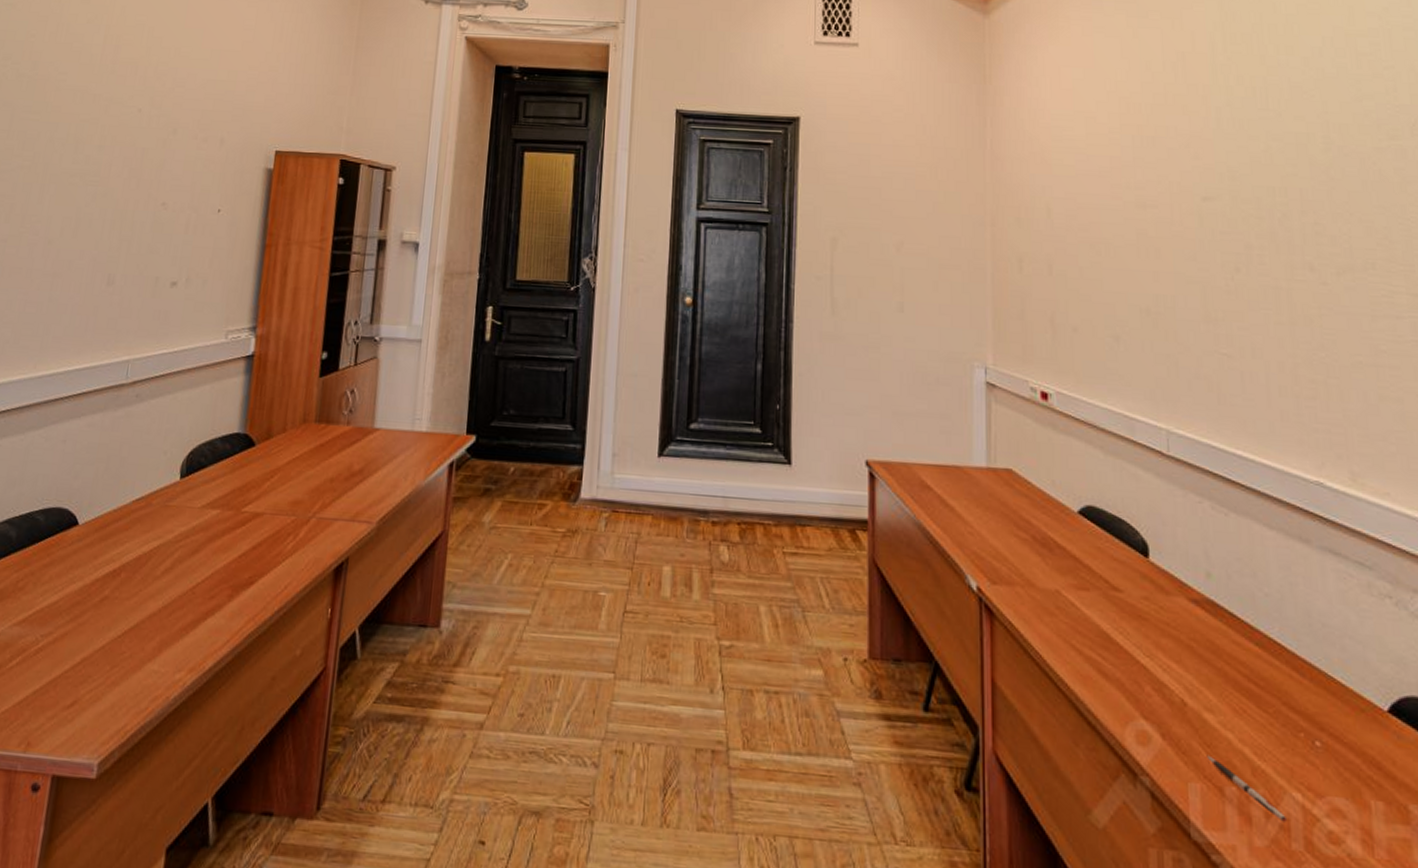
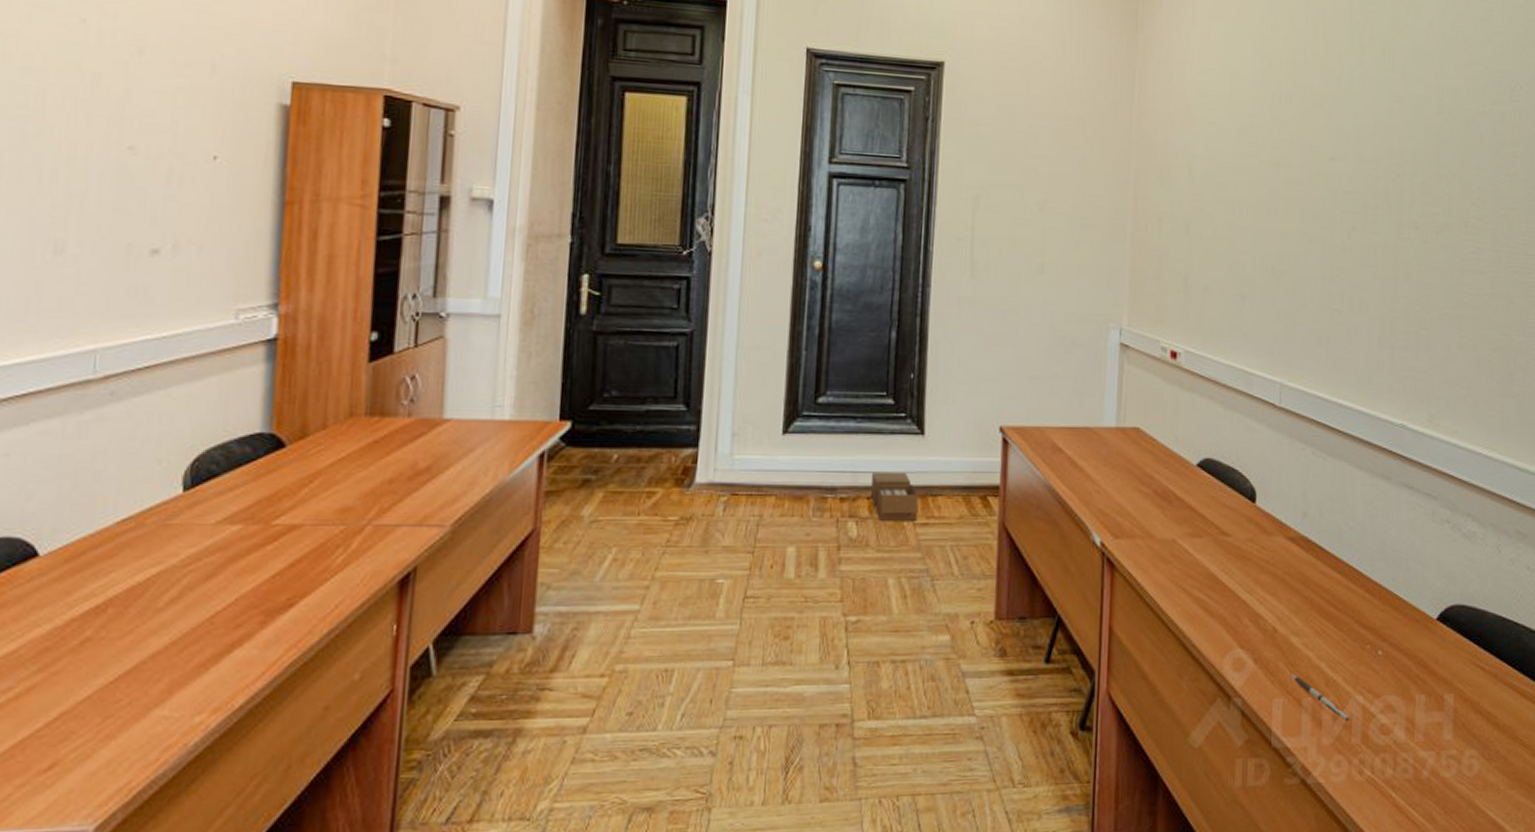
cardboard box: none [740,498,788,550] -> present [870,472,919,521]

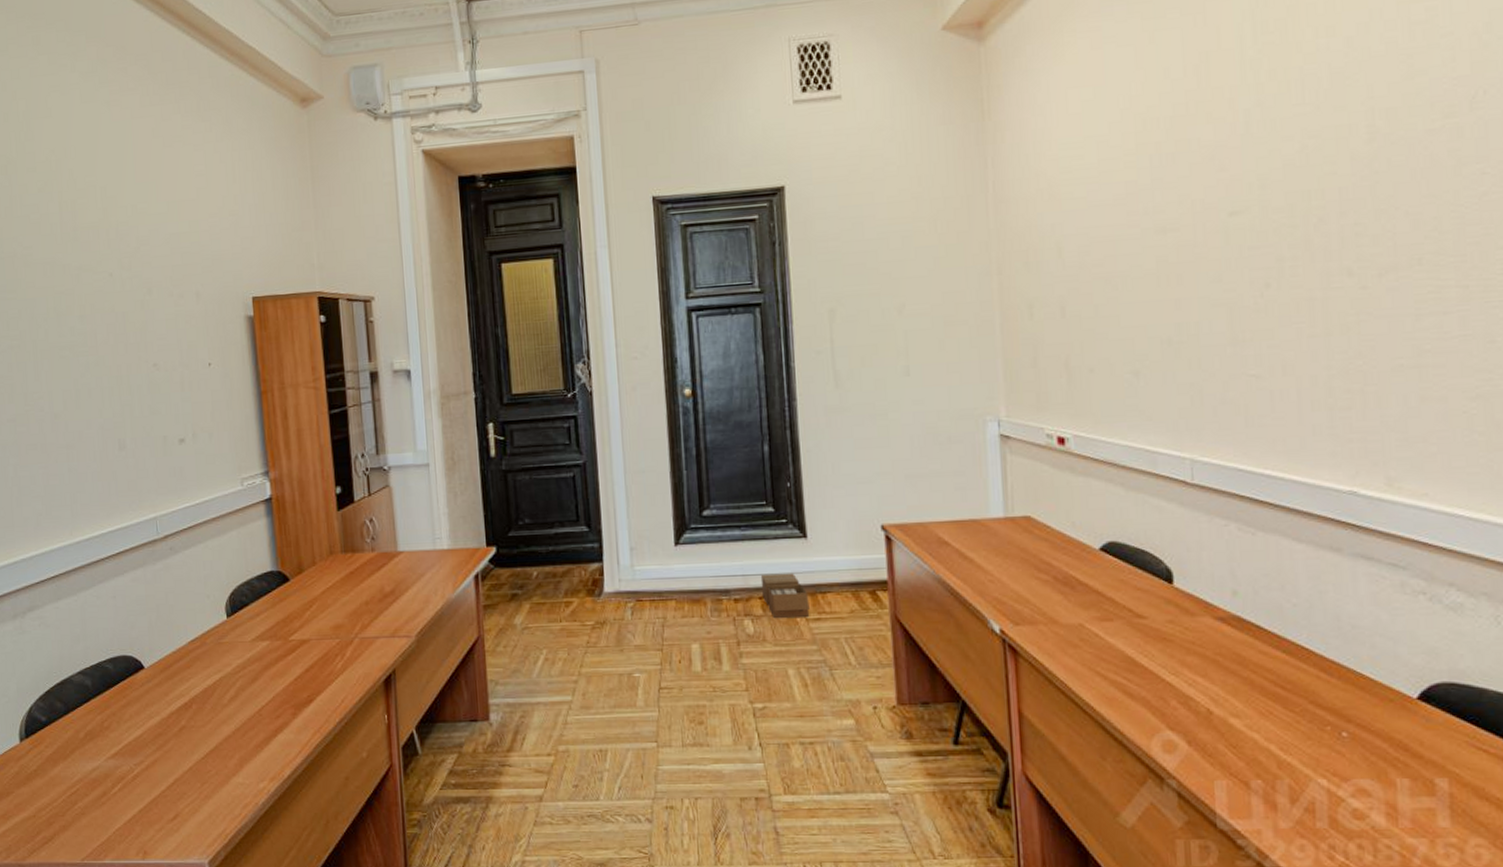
pen: present [1290,673,1349,722] -> none [1232,755,1312,806]

